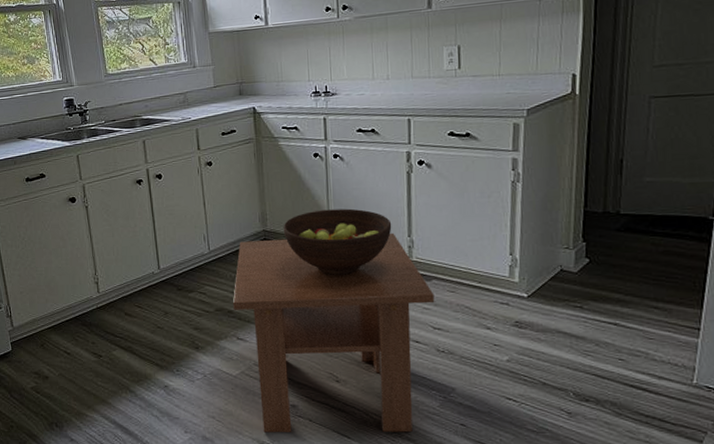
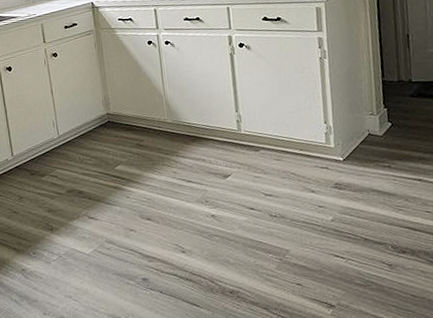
coffee table: present [233,232,435,433] -> none [82,109,264,308]
fruit bowl: present [283,208,392,275] -> none [124,89,221,152]

